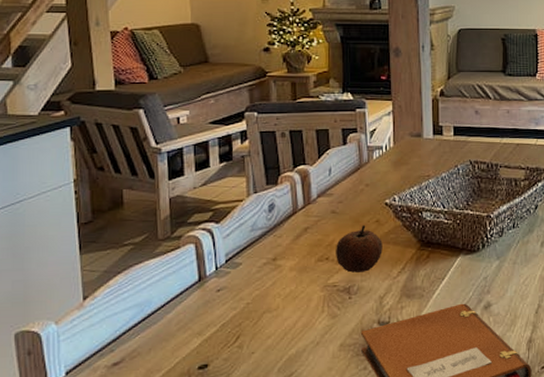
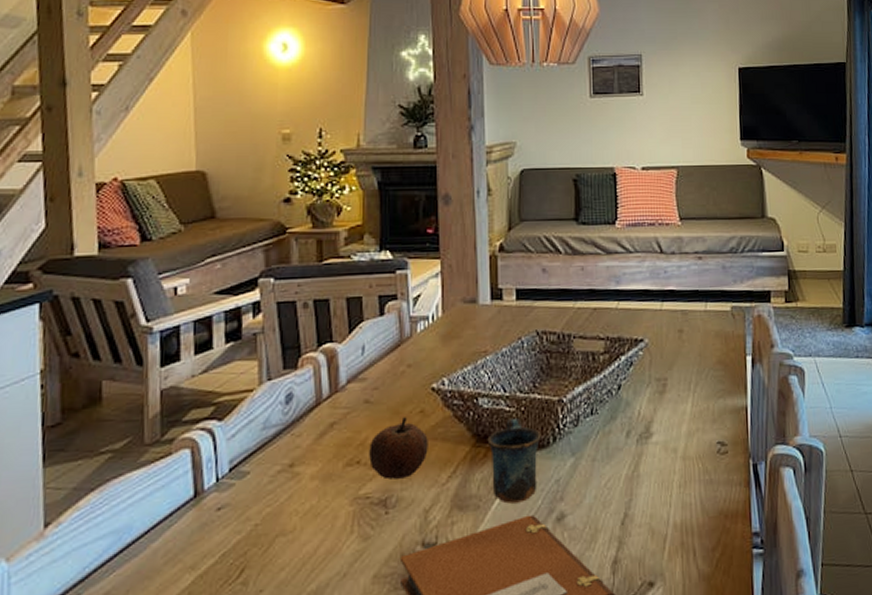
mug: none [429,229,473,294] -> present [487,418,541,504]

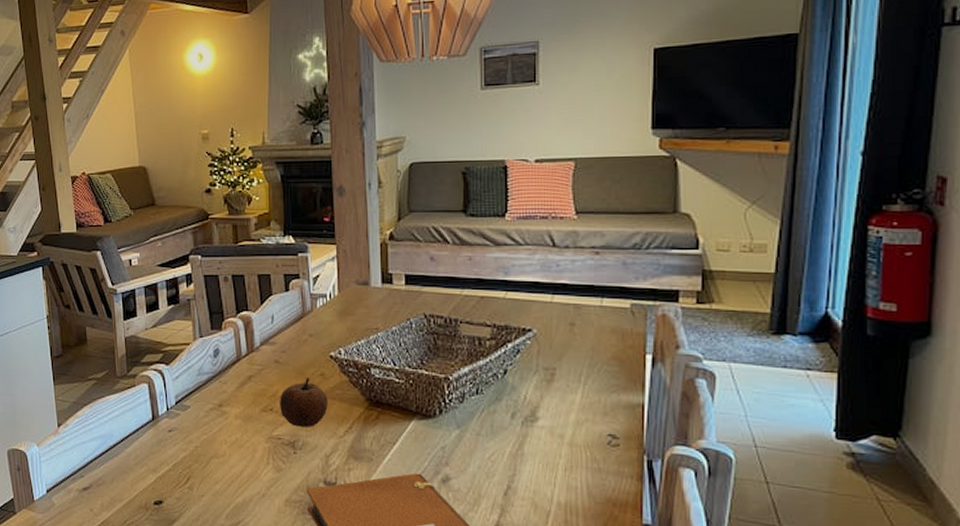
mug: present [487,418,541,504] -> none [379,389,428,462]

